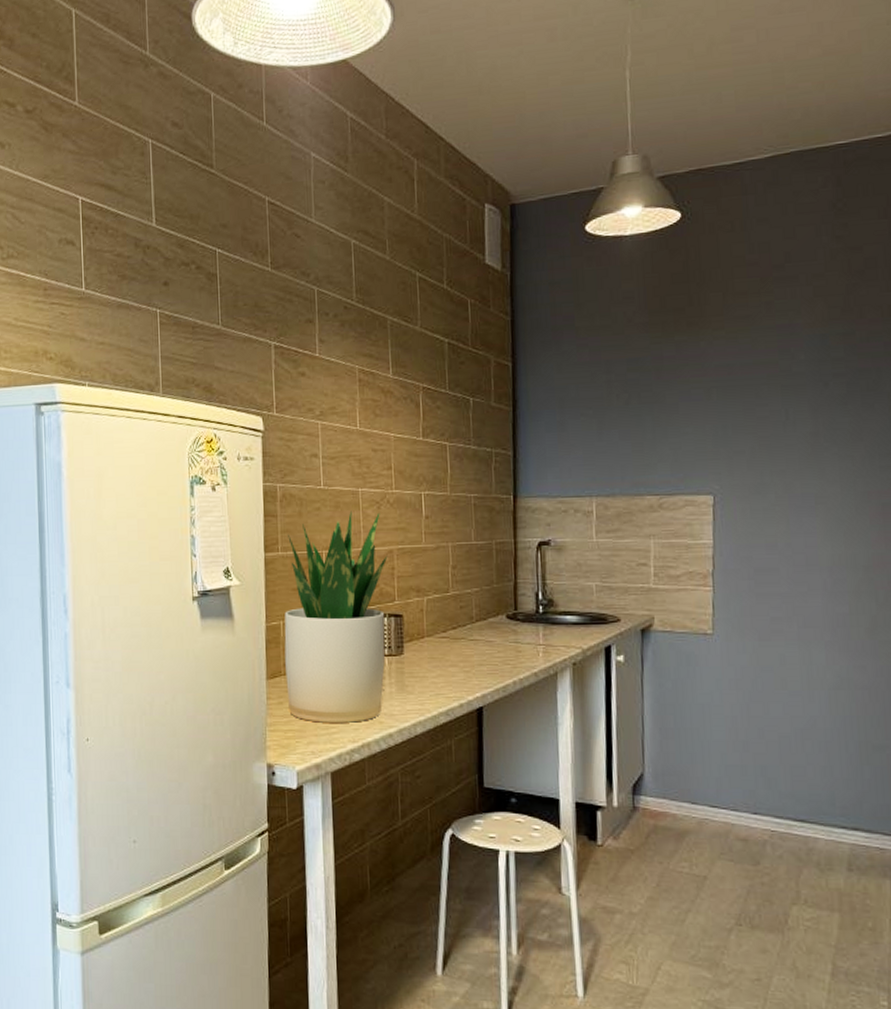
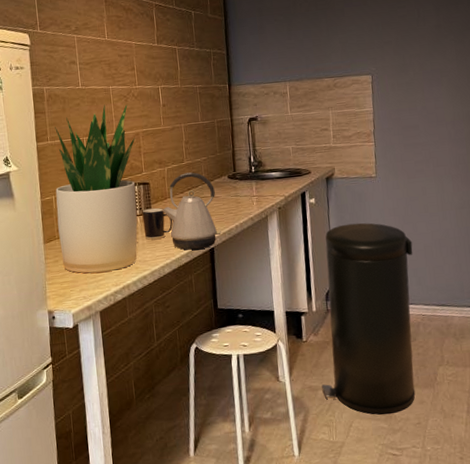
mug: none [391,647,431,689] -> present [142,207,173,240]
kettle: none [417,606,494,707] -> present [162,172,221,250]
pedal bin: none [620,694,762,960] -> present [321,222,415,415]

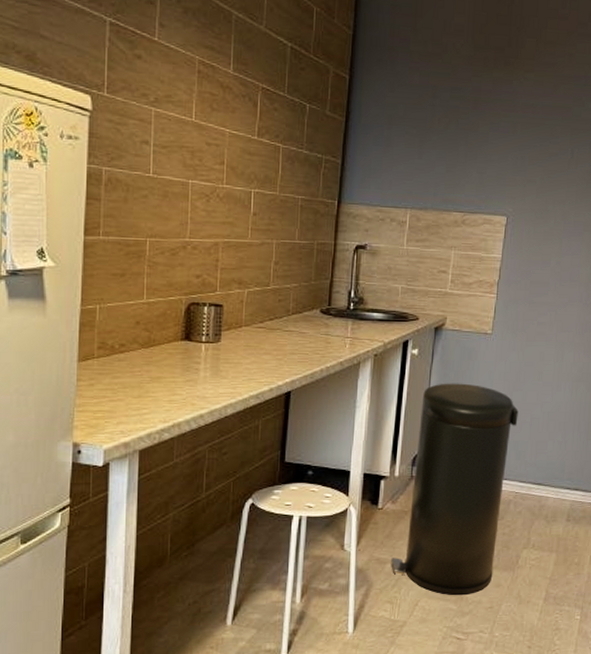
planter: present [55,104,138,274] -> none [99,201,213,404]
mug: present [142,207,173,240] -> none [208,335,246,374]
kettle: present [162,172,221,250] -> none [234,299,302,391]

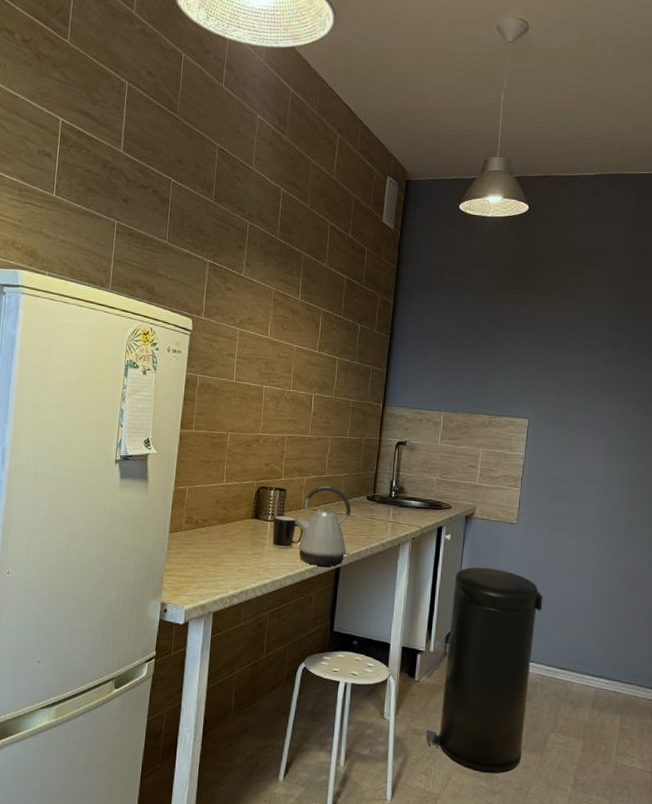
mug: none [208,335,246,374] -> present [272,515,303,549]
kettle: none [234,299,302,391] -> present [294,486,351,567]

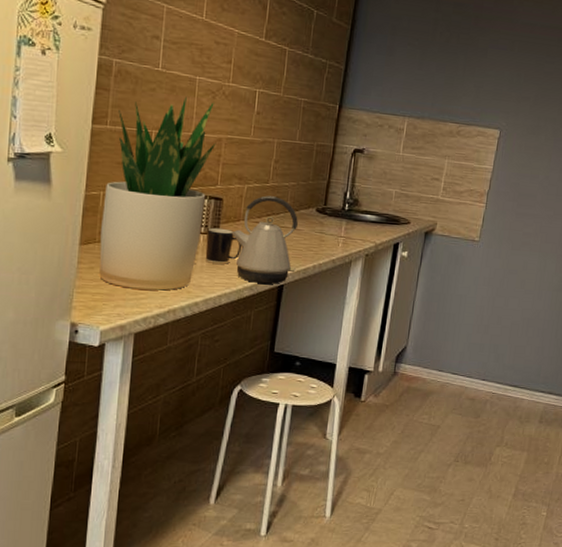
planter: none [185,402,280,573] -> present [99,96,216,291]
pedal bin: present [426,567,543,773] -> none [370,285,500,487]

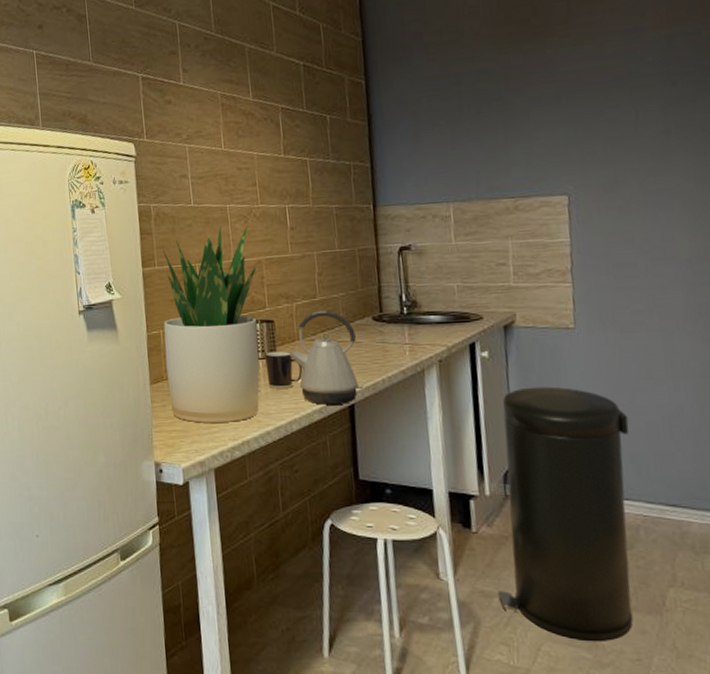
pedal bin: none [370,285,500,487] -> present [498,386,633,641]

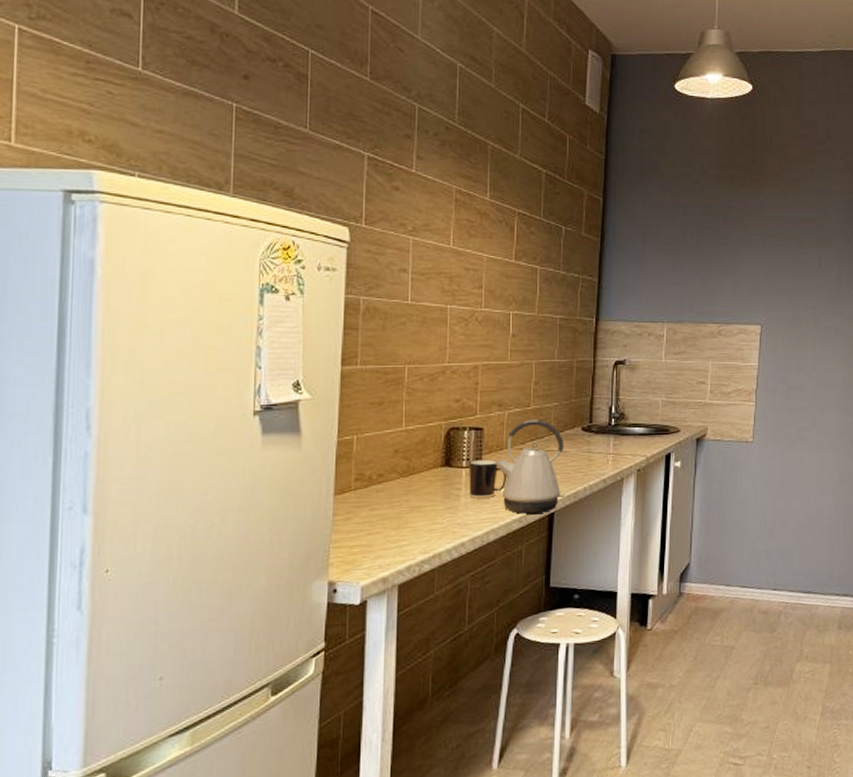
planter: present [163,225,260,423] -> none [356,326,473,536]
pedal bin: present [498,386,633,641] -> none [663,493,784,717]

